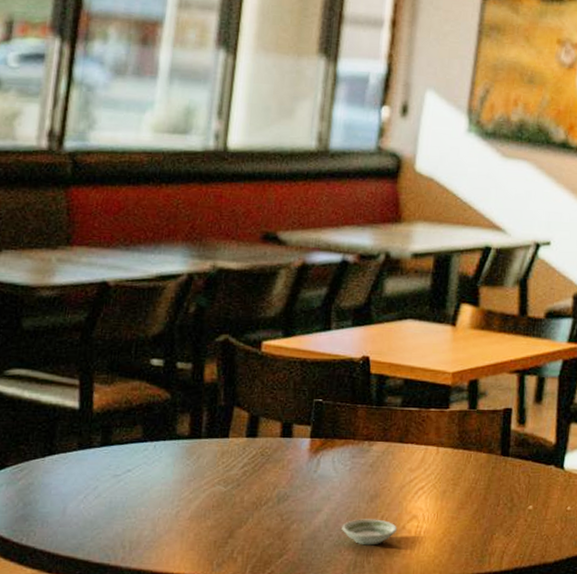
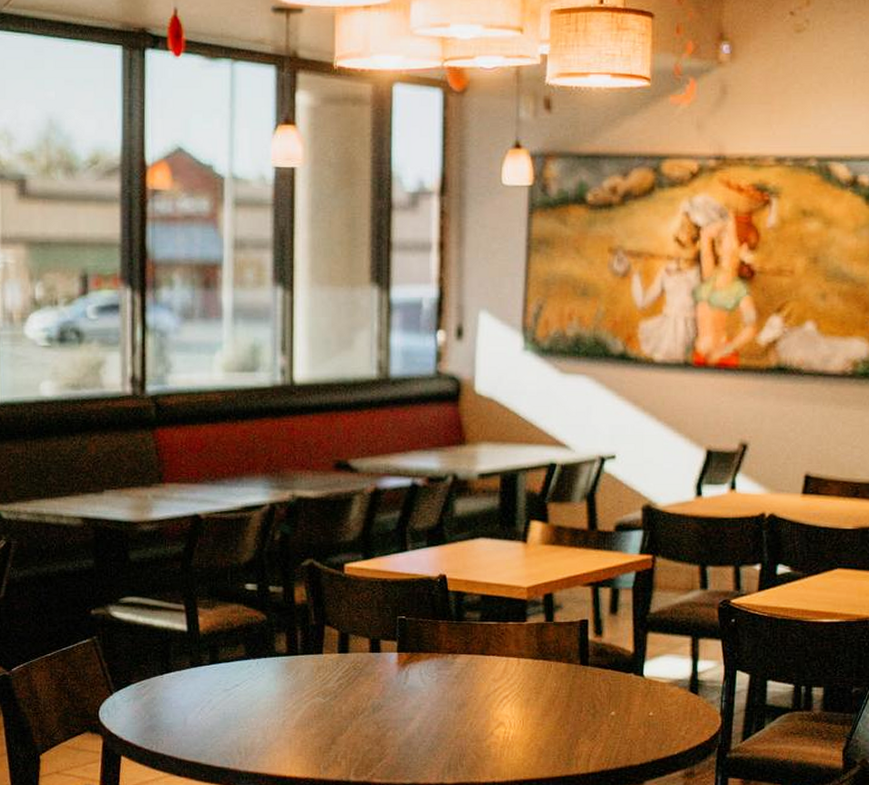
saucer: present [342,519,398,546] -> none [434,726,487,750]

